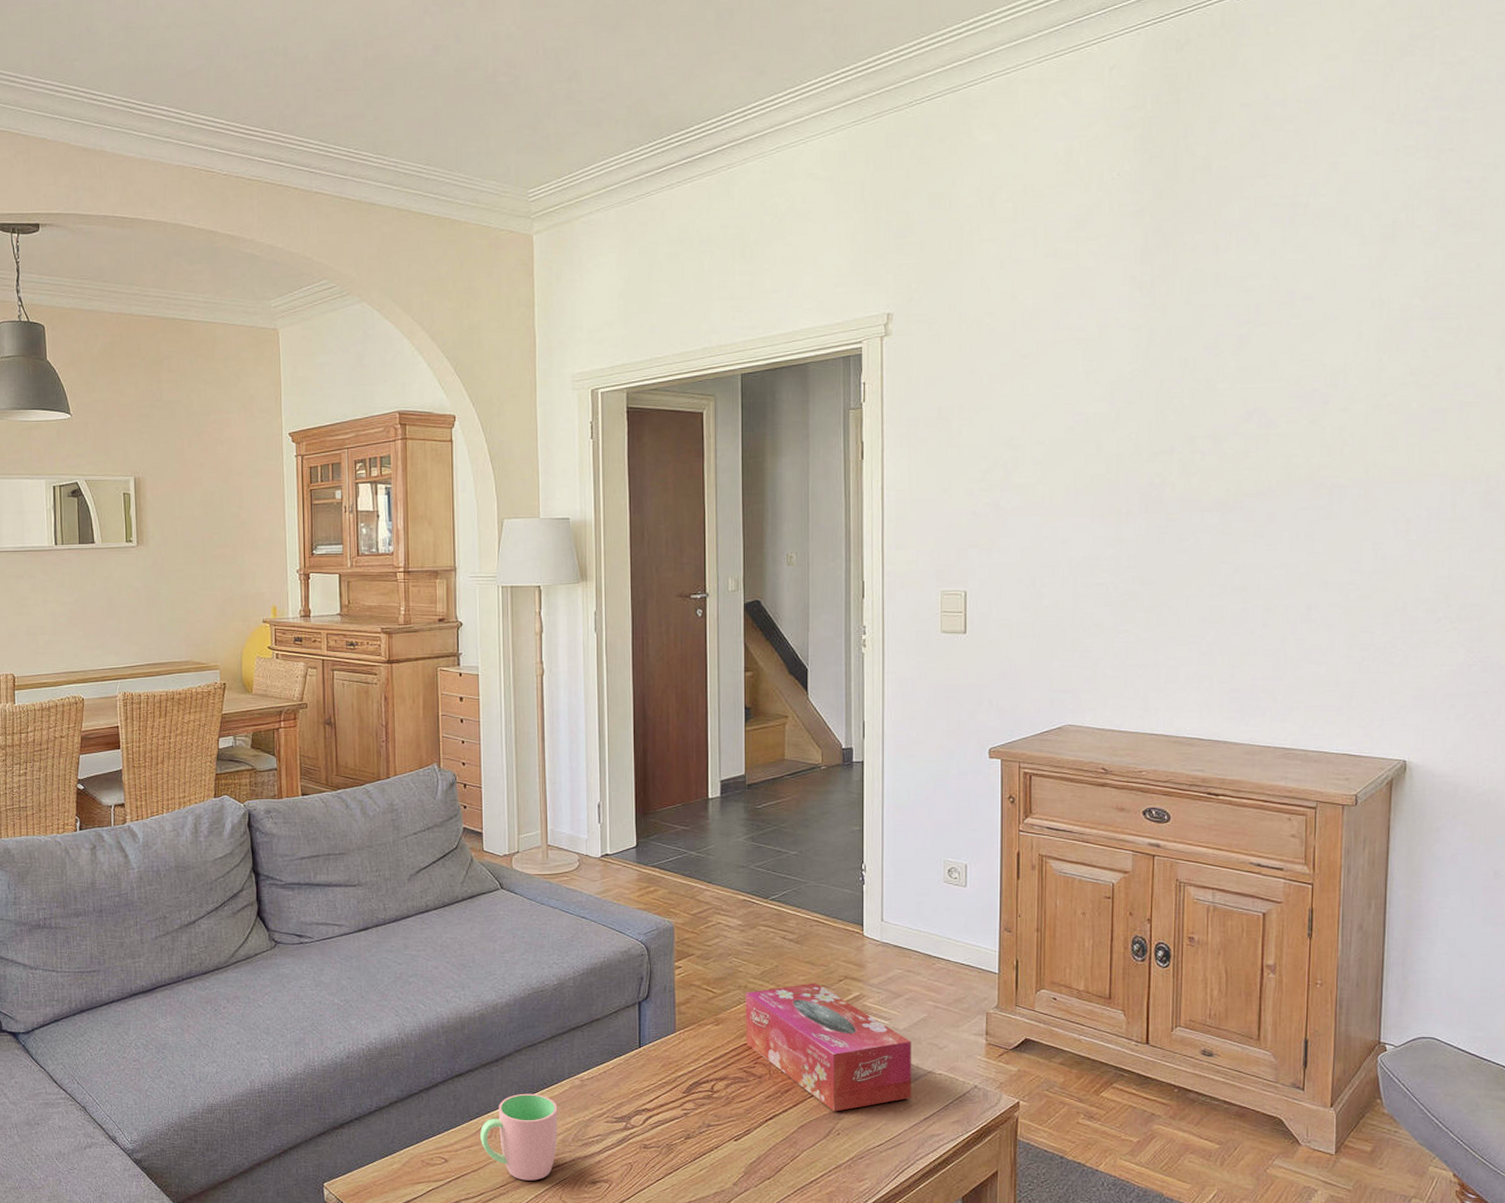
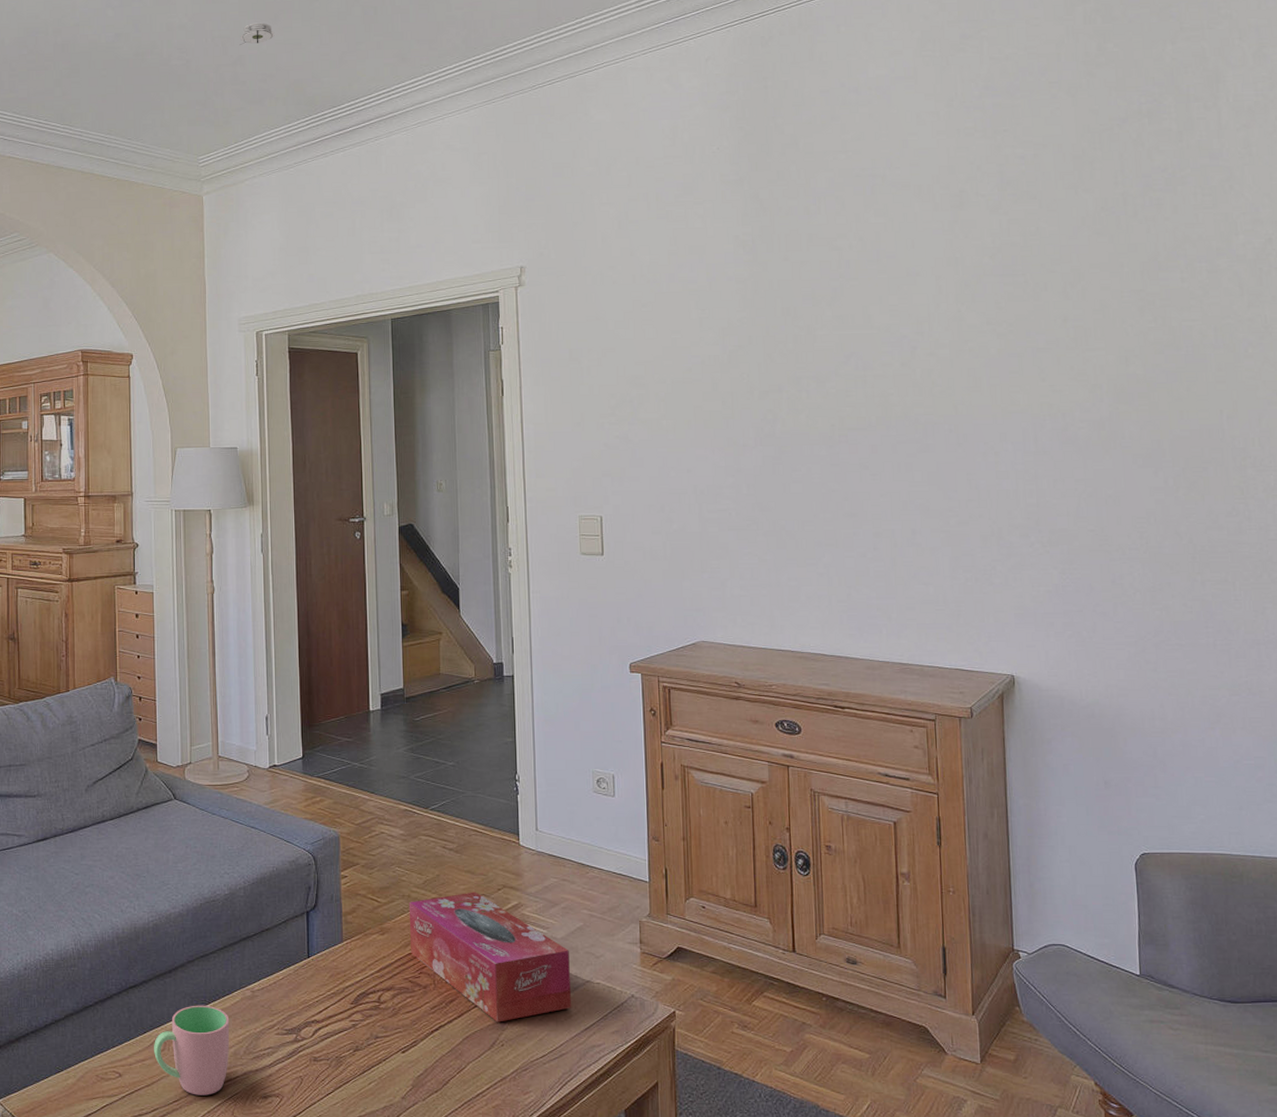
smoke detector: none [575,30,615,58] -> present [239,22,275,45]

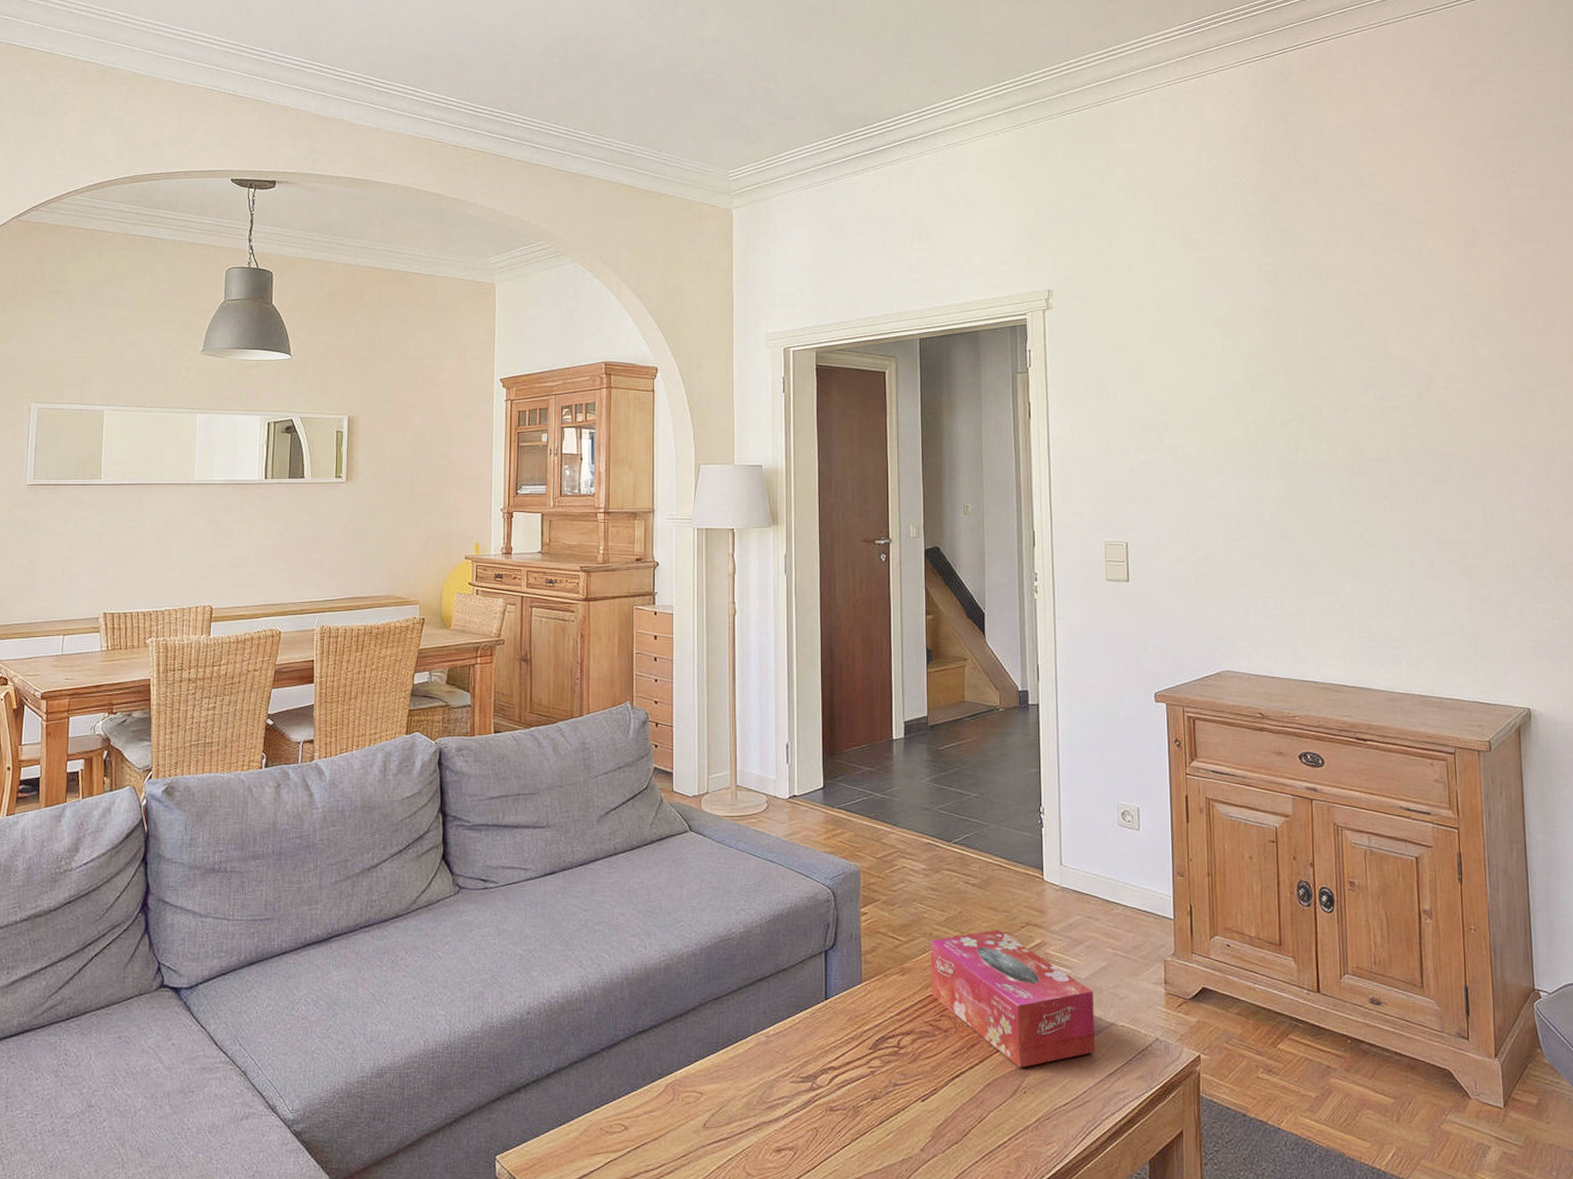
cup: present [154,1005,230,1096] -> none [662,1051,743,1149]
smoke detector: present [239,22,275,45] -> none [772,40,808,61]

